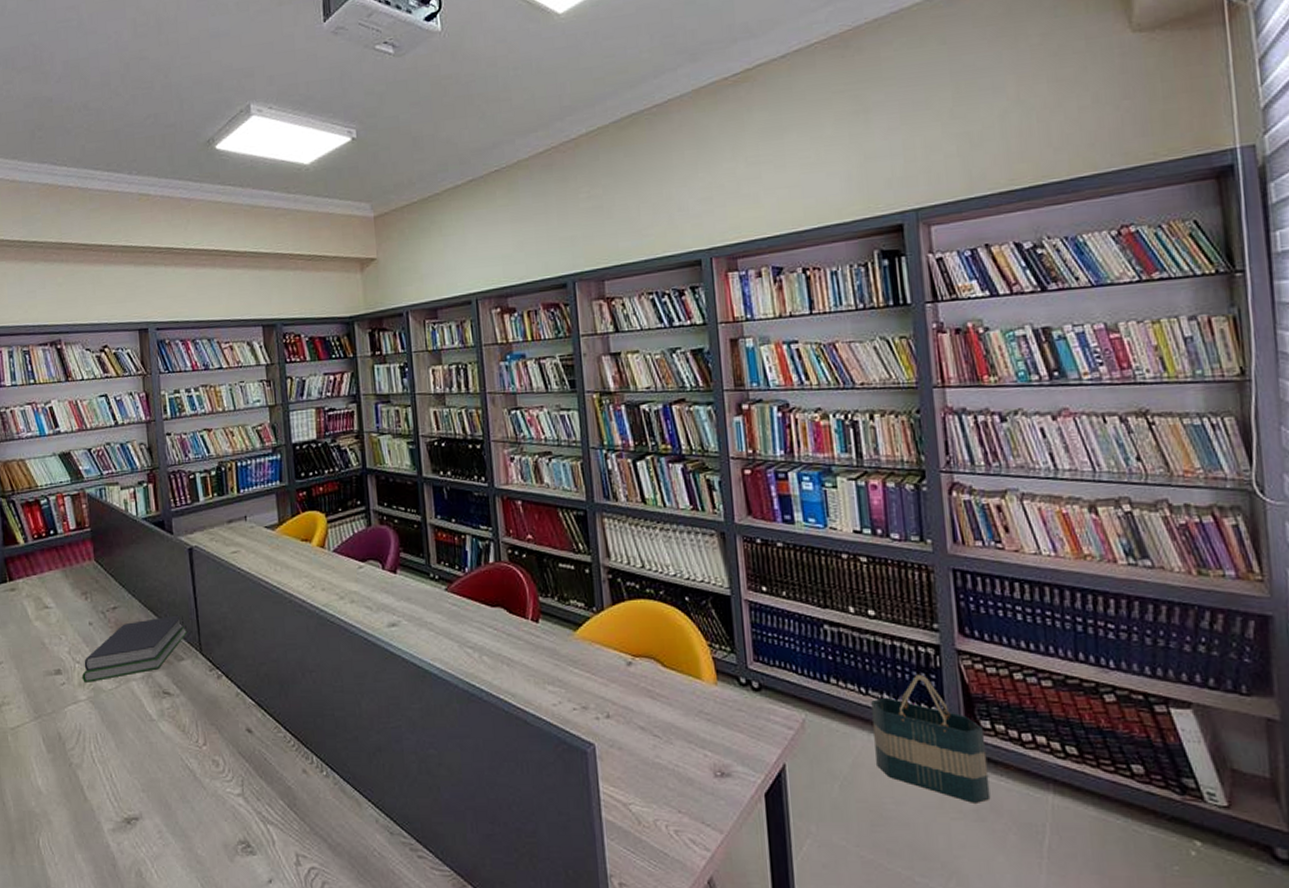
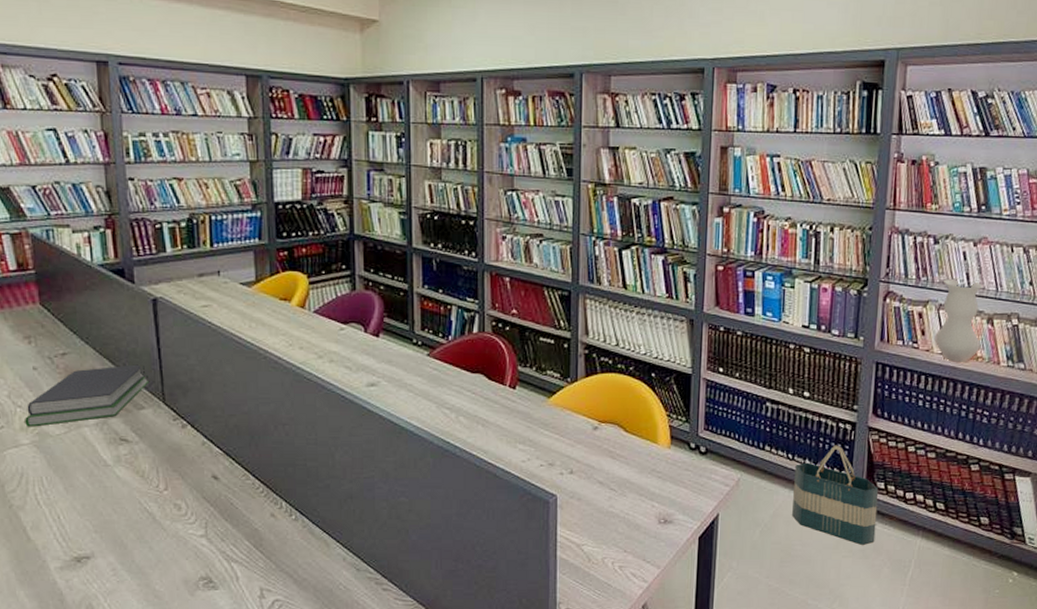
vase: none [1020,460,1085,565] -> present [935,278,983,364]

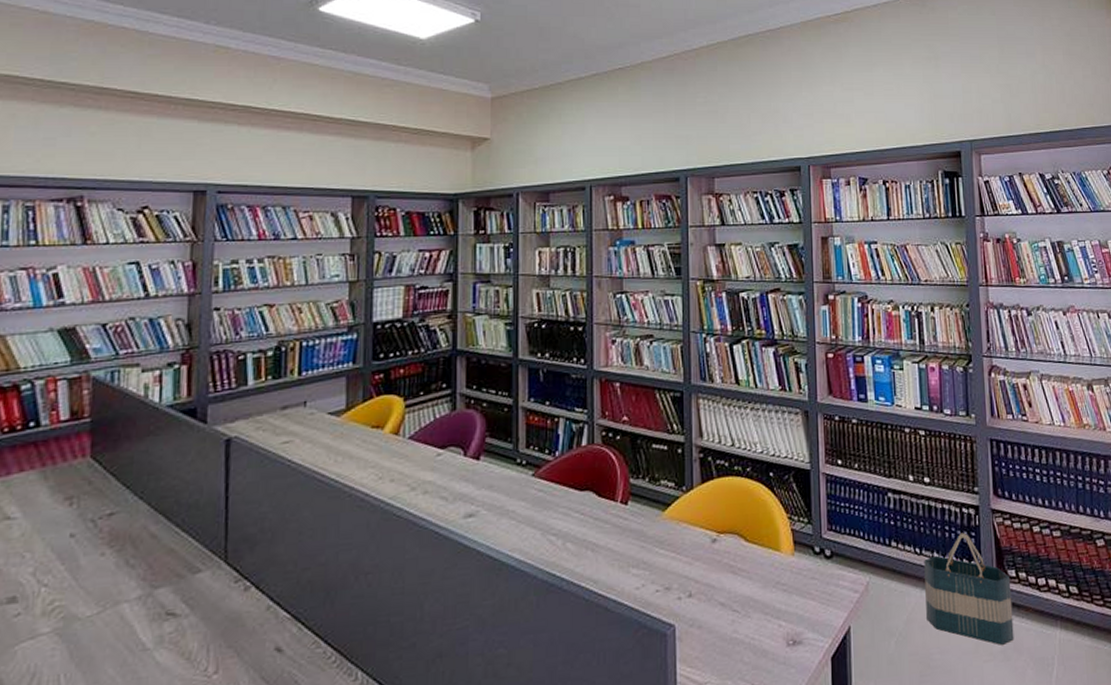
book: present [25,364,150,427] -> none [49,518,211,611]
vase: present [935,278,983,364] -> none [1040,347,1085,433]

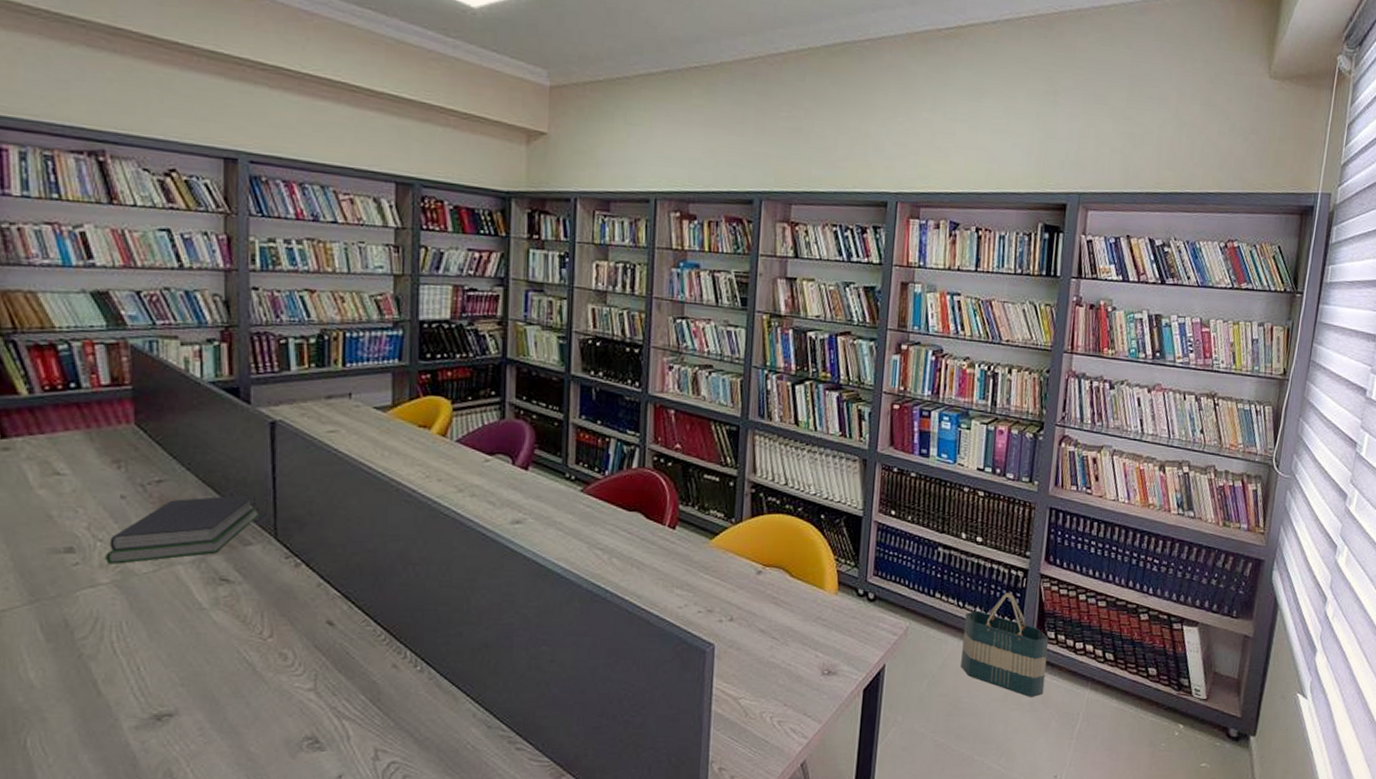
book: none [49,518,211,611] -> present [106,494,260,564]

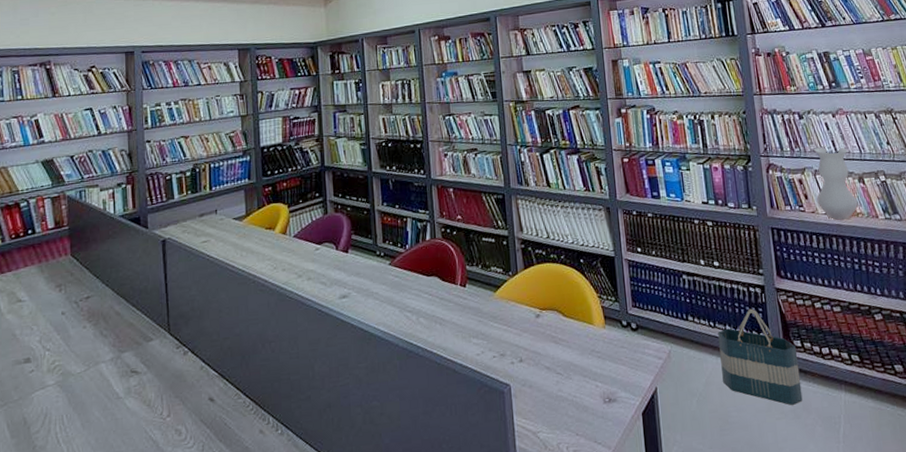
book: present [106,494,260,564] -> none [52,300,158,369]
vase: none [1108,424,1156,511] -> present [813,146,858,221]

